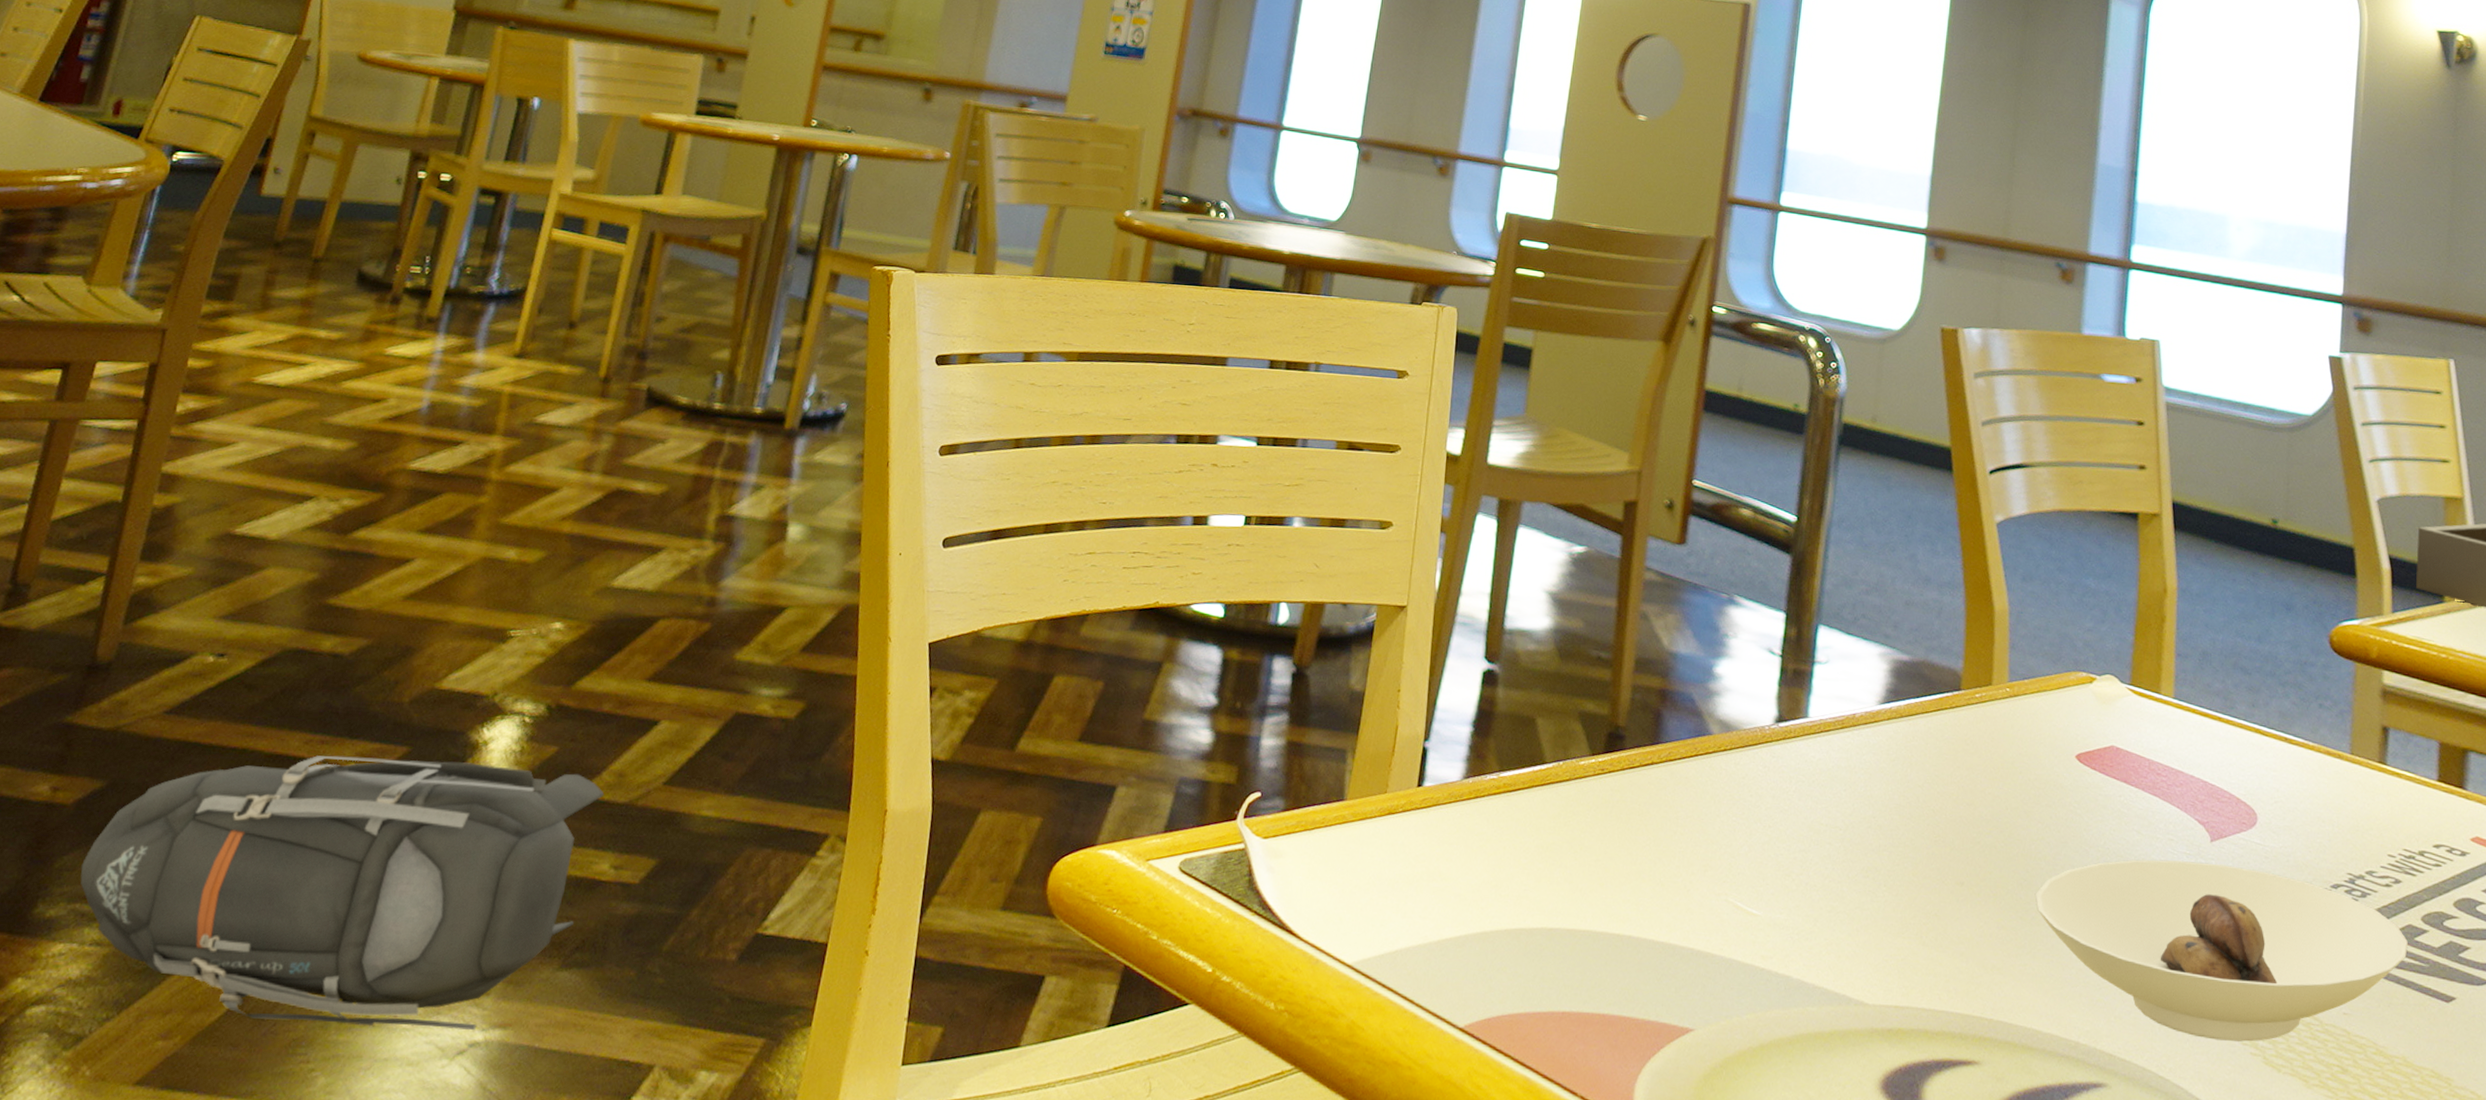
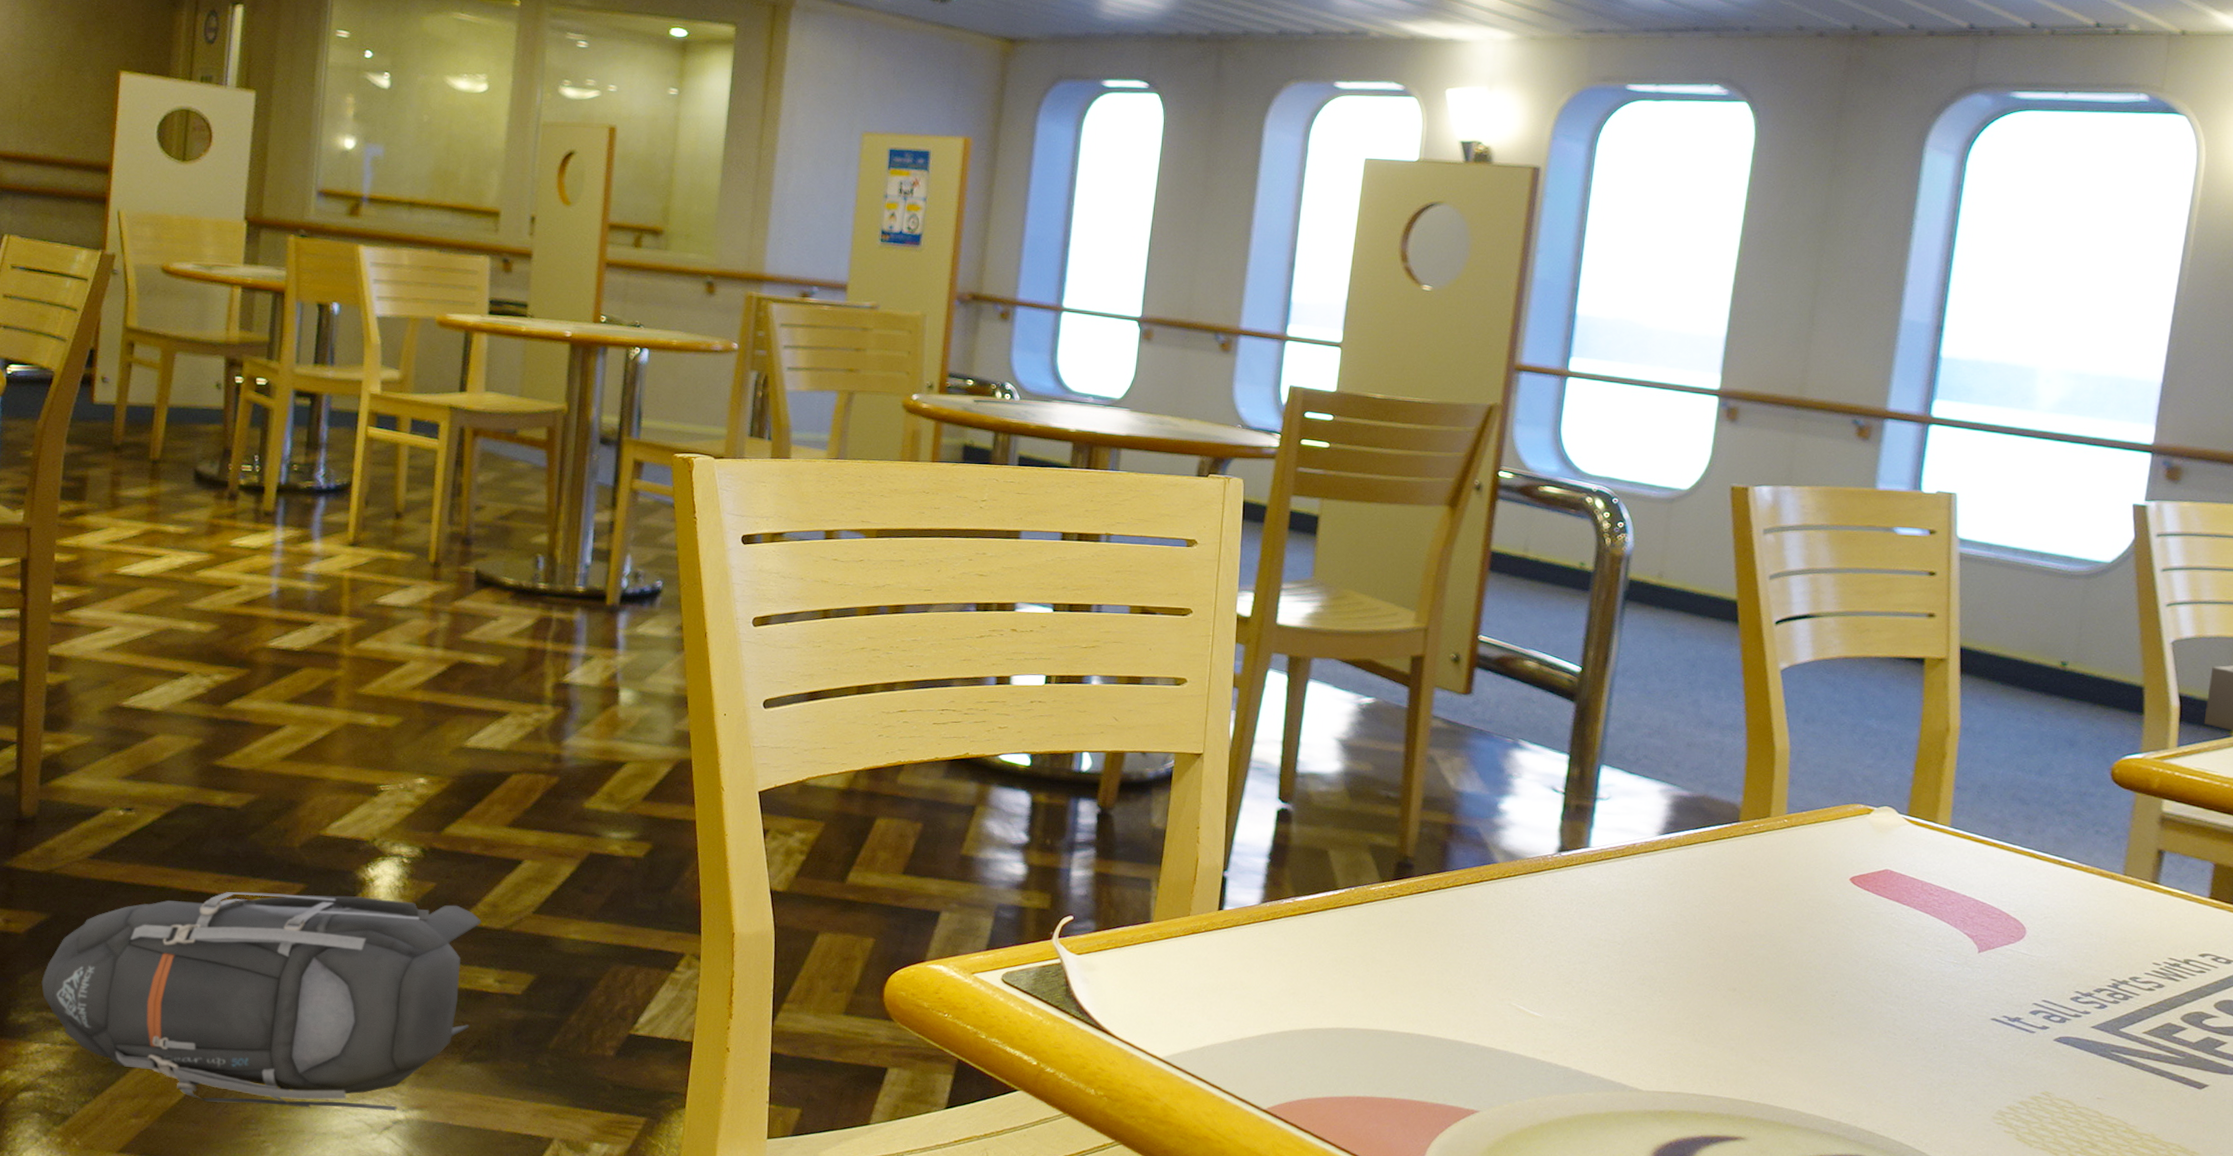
saucer: present [2034,859,2408,1042] -> none [1804,968,2166,1122]

